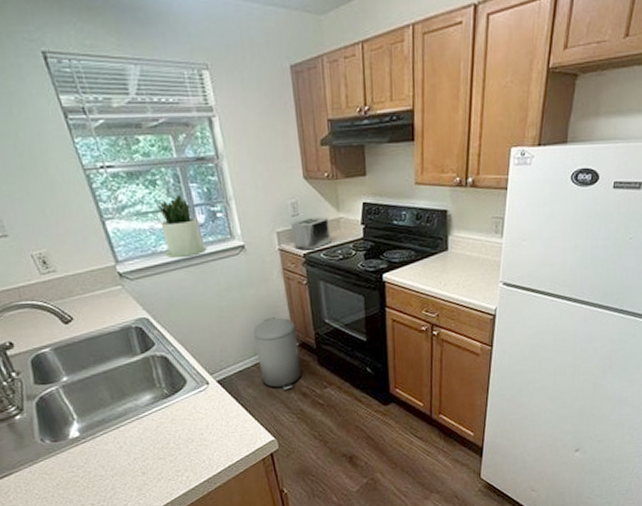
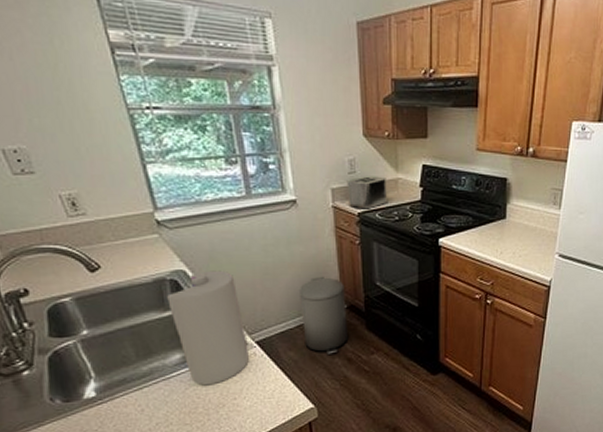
paper towel holder: none [134,316,212,423] -> present [167,270,249,386]
planter: present [153,194,207,259] -> none [201,142,256,209]

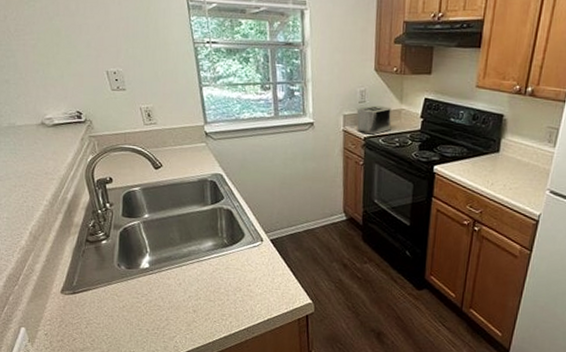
paper towel holder: present [167,270,249,386] -> none [207,176,264,271]
pedal bin: present [298,277,349,354] -> none [308,190,347,259]

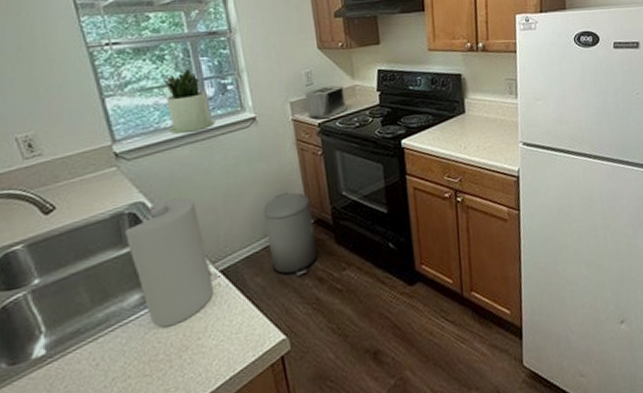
paper towel holder: none [207,176,264,271] -> present [125,197,213,328]
planter: none [244,72,282,127] -> present [159,68,215,135]
pedal bin: none [308,190,347,259] -> present [262,192,318,276]

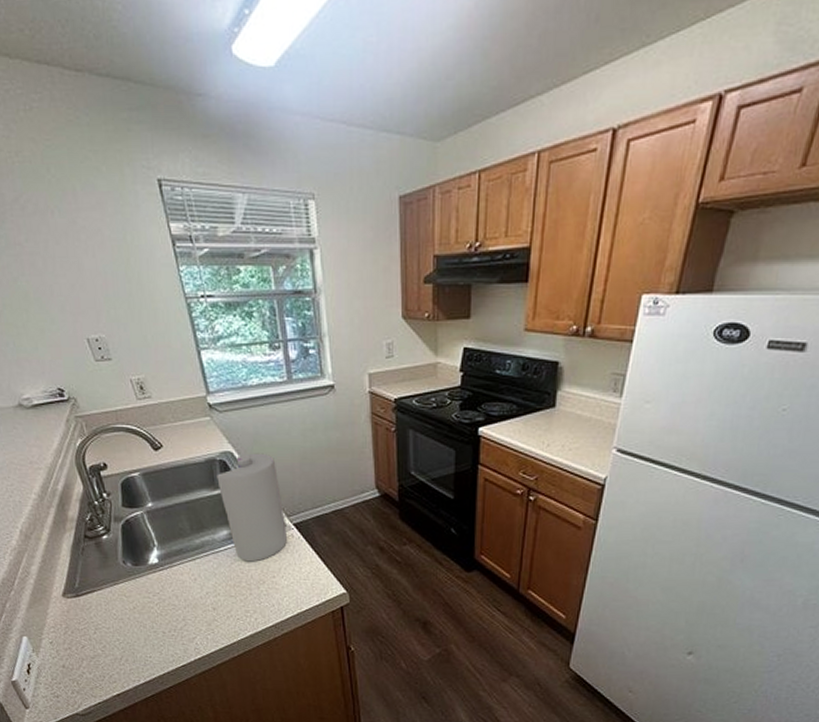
planter: present [159,68,215,135] -> none [248,327,296,394]
pedal bin: present [262,192,318,276] -> none [334,464,382,542]
toaster: present [304,85,347,120] -> none [384,360,426,395]

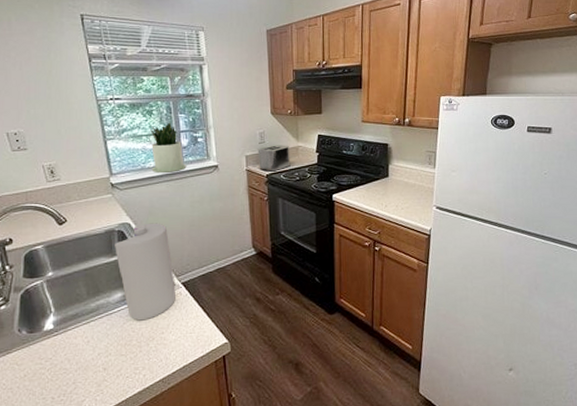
planter: none [248,327,296,394] -> present [148,122,187,174]
toaster: none [384,360,426,395] -> present [257,145,291,172]

